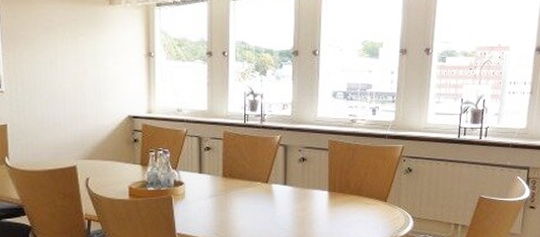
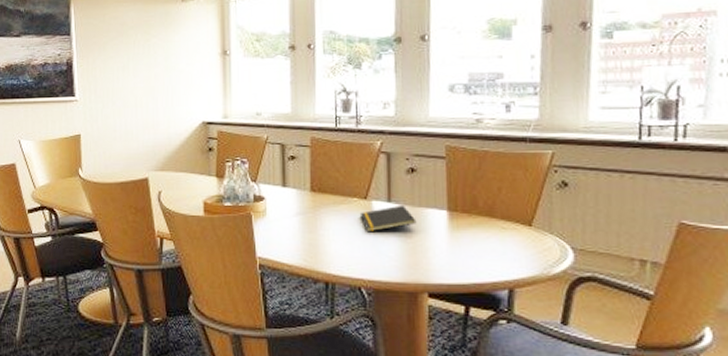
notepad: none [262,187,305,210] -> present [359,204,417,233]

